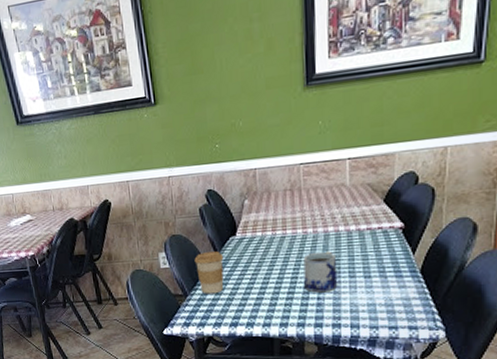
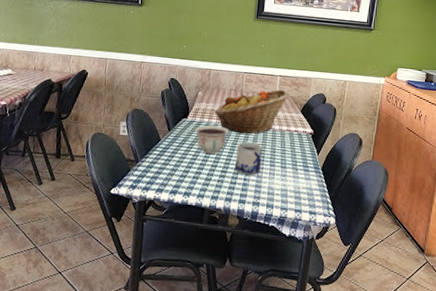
coffee cup: present [194,251,224,294] -> none [150,127,175,164]
bowl: none [247,238,290,274] -> present [195,125,229,154]
fruit basket: none [268,176,365,244] -> present [214,89,290,134]

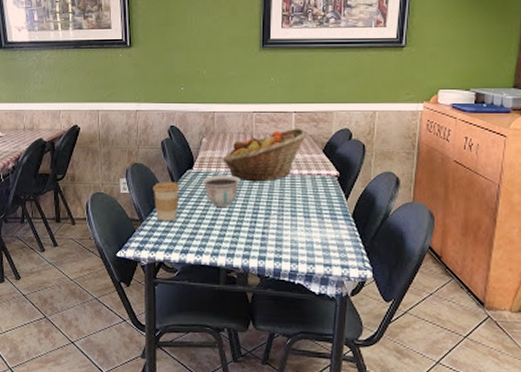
coffee cup: none [150,127,175,164] -> present [153,182,180,221]
mug: present [235,142,262,175] -> none [251,190,281,228]

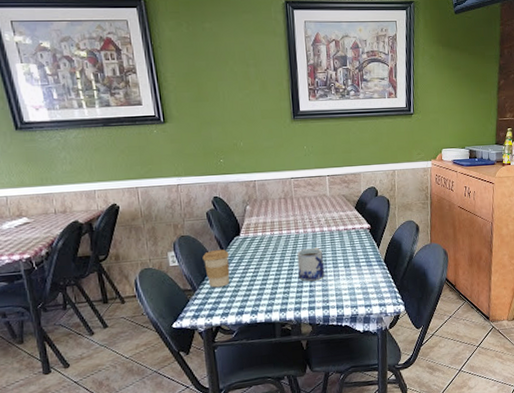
bowl: present [202,175,241,207] -> none [250,237,286,268]
fruit basket: present [222,128,308,182] -> none [267,189,341,242]
mug: none [251,190,281,228] -> present [297,247,325,282]

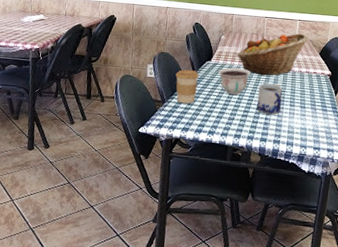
bowl: none [250,237,286,268] -> present [218,67,251,95]
fruit basket: none [267,189,341,242] -> present [237,33,309,76]

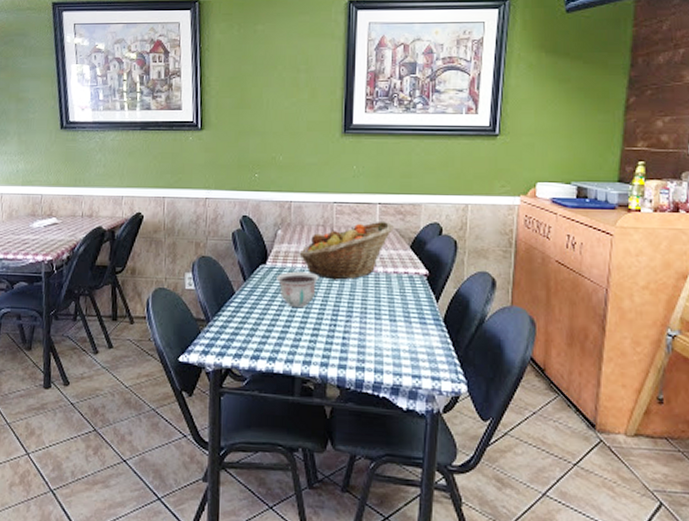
coffee cup: present [175,69,199,104] -> none [221,277,252,322]
mug: present [257,83,282,115] -> none [330,290,364,332]

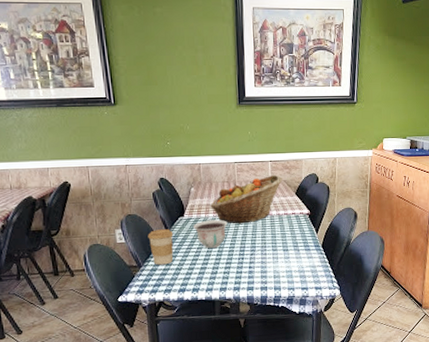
coffee cup: none [221,277,252,322] -> present [148,229,173,265]

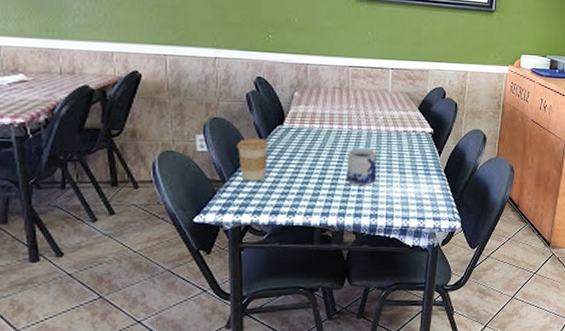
bowl: present [193,219,228,248] -> none [294,131,336,165]
fruit basket: present [210,174,282,224] -> none [316,84,404,139]
mug: none [238,230,264,263] -> present [347,147,377,185]

